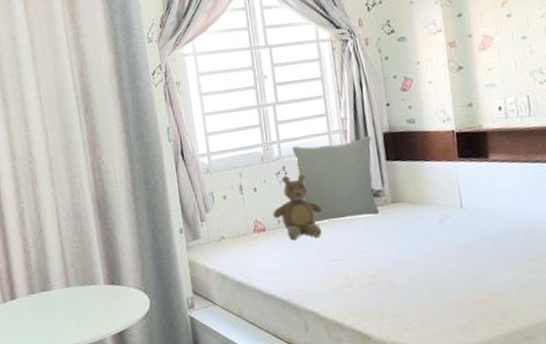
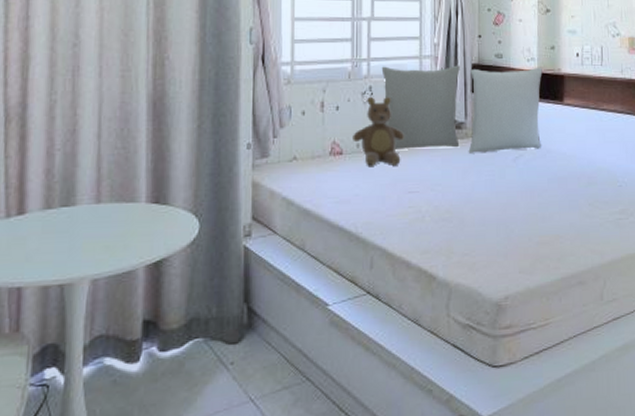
pillow: none [382,126,468,219] -> present [468,67,543,153]

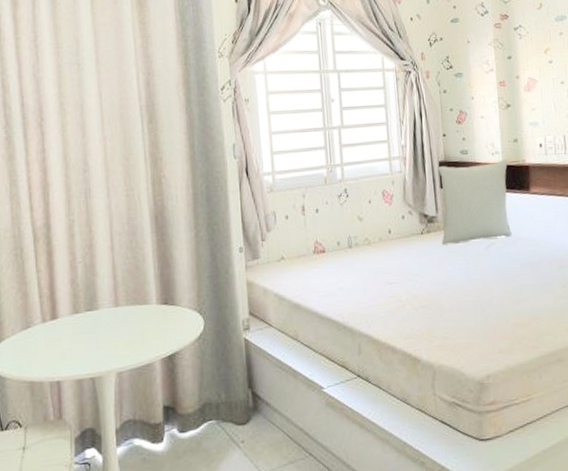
teddy bear: present [353,97,405,166] -> none [333,198,381,262]
pillow: present [381,65,460,149] -> none [354,163,433,245]

